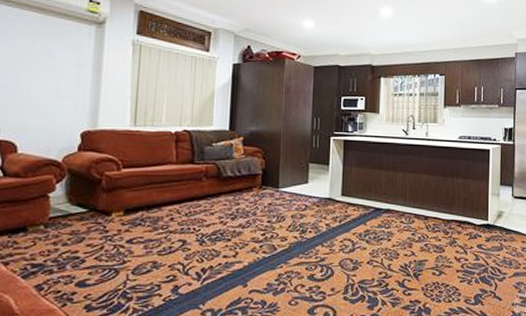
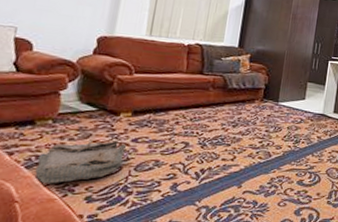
bag: none [32,243,122,294] -> present [35,139,127,184]

